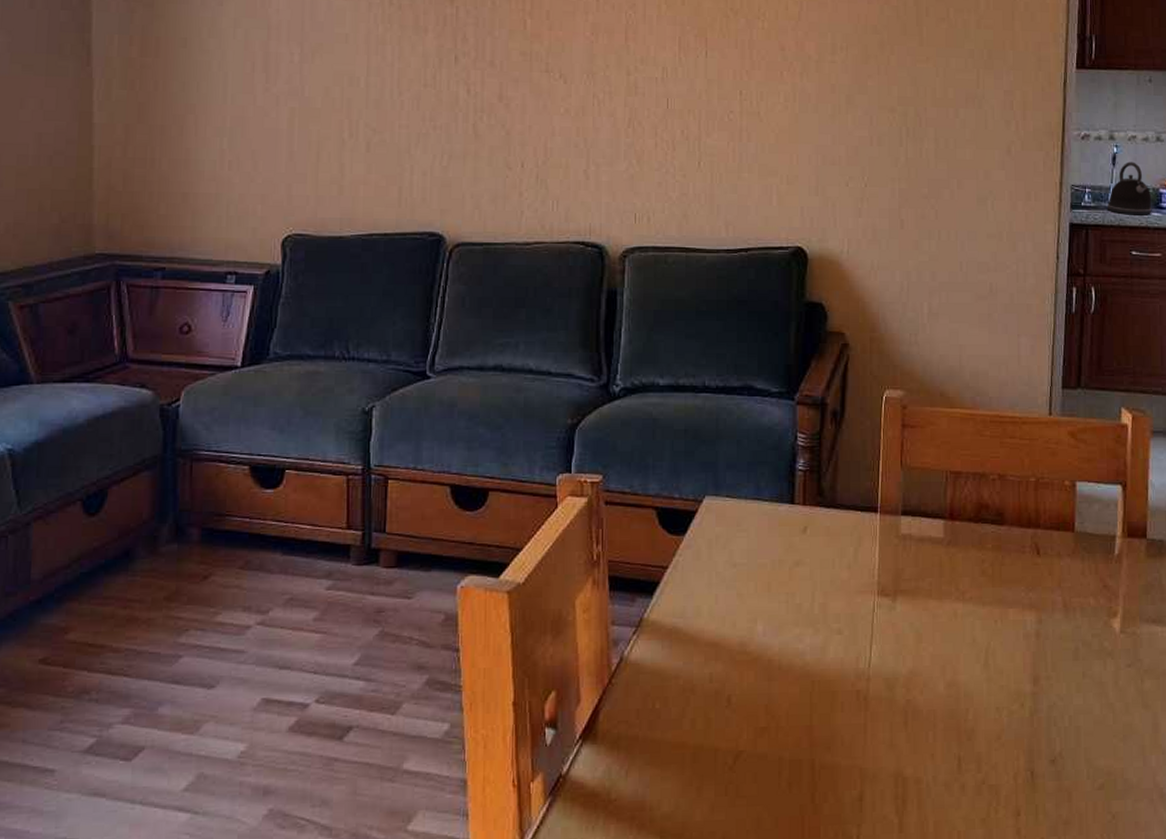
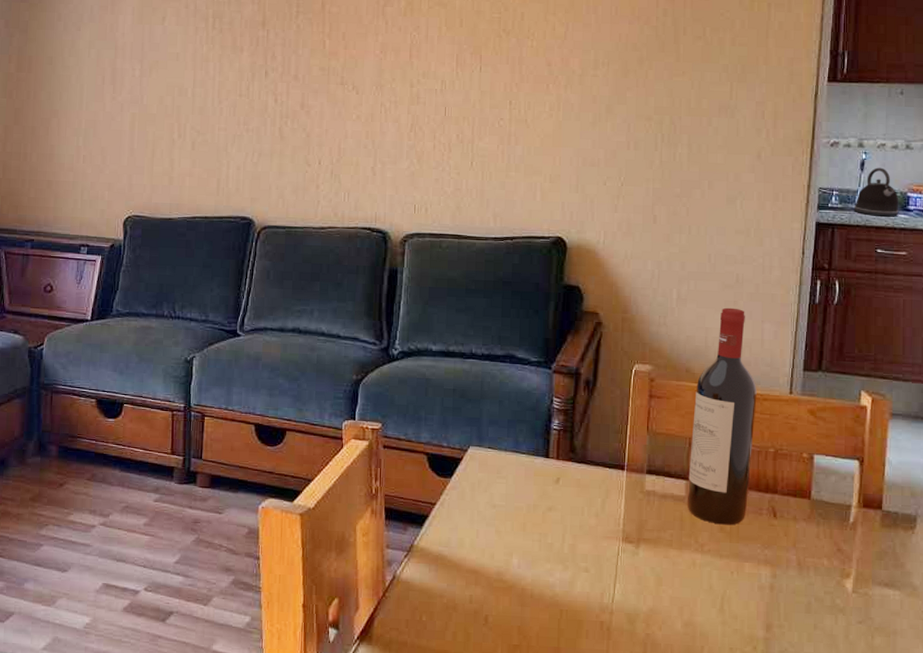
wine bottle: none [945,321,1015,568] -> present [686,307,757,525]

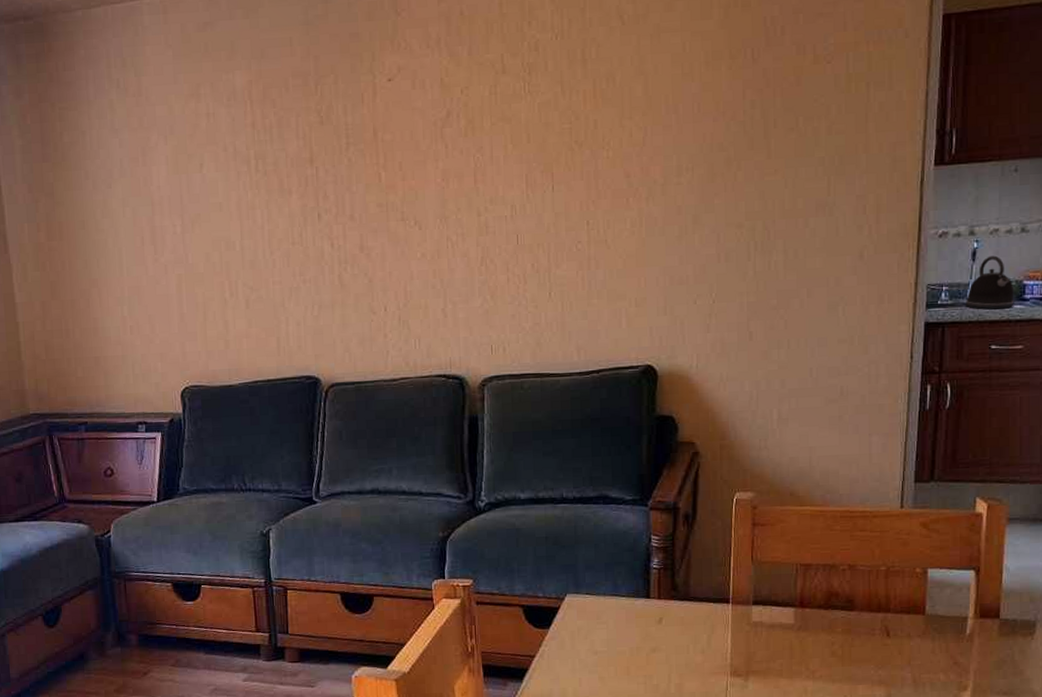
wine bottle: present [686,307,757,525] -> none [796,423,866,650]

